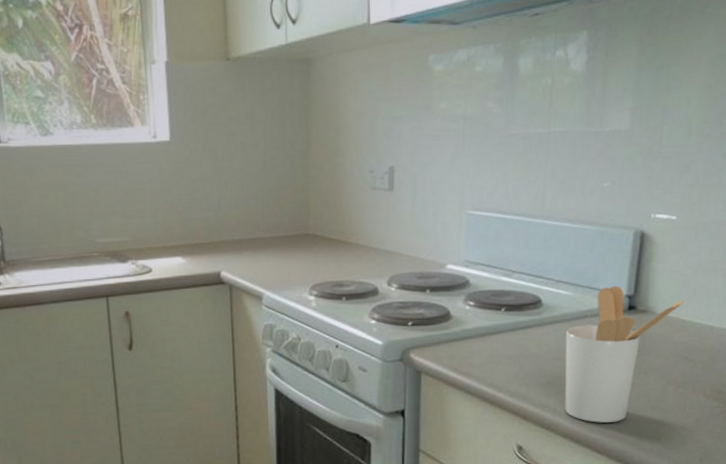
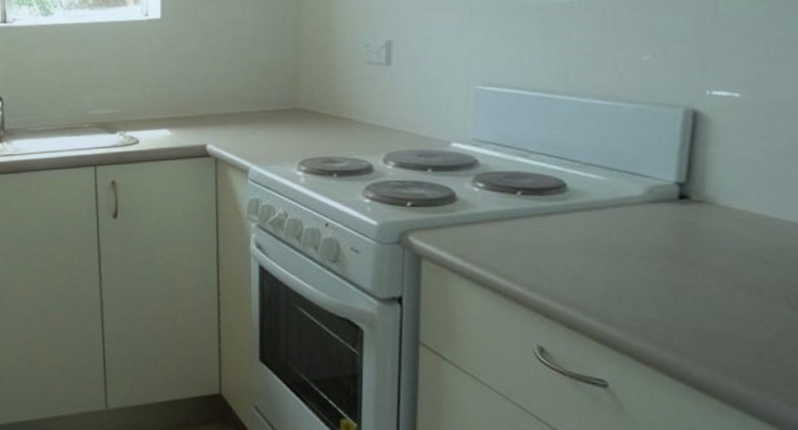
utensil holder: present [565,286,684,423] -> none [597,171,754,329]

